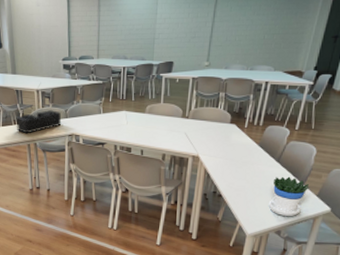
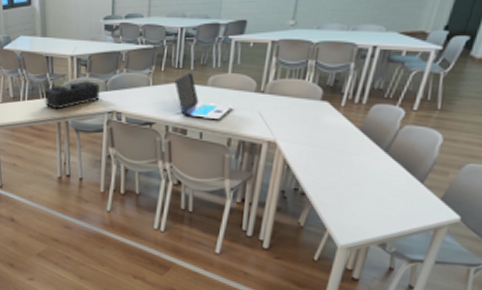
laptop: none [120,102,165,140] -> present [174,71,232,120]
flowerpot: present [268,176,309,217] -> none [370,172,429,226]

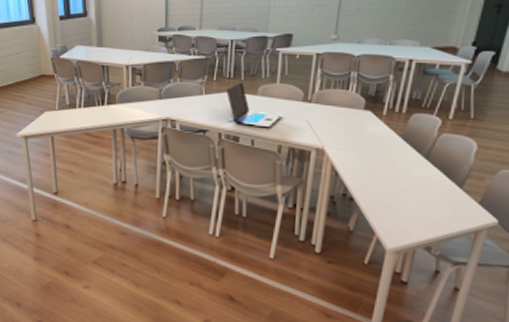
desk organizer: present [44,81,100,110] -> none [100,89,155,117]

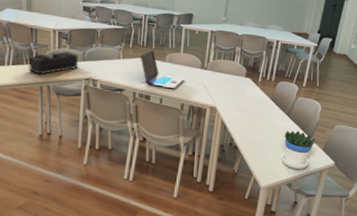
desk organizer: none [100,89,155,117] -> present [28,51,79,75]
flowerpot: none [414,177,467,230] -> present [280,130,315,170]

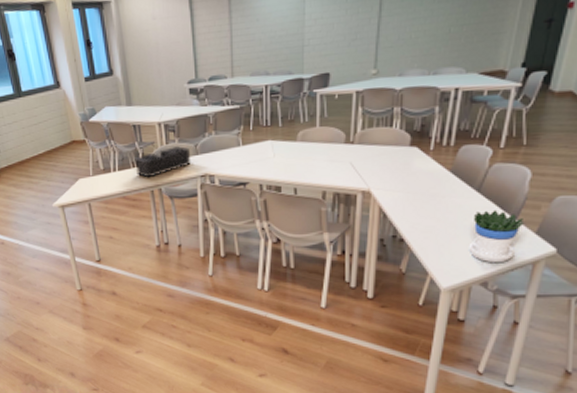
laptop: present [140,49,184,89] -> none [264,128,323,175]

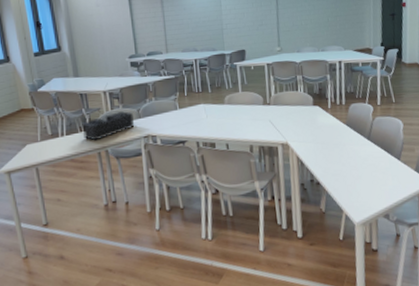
flowerpot: present [468,210,523,263] -> none [369,153,405,198]

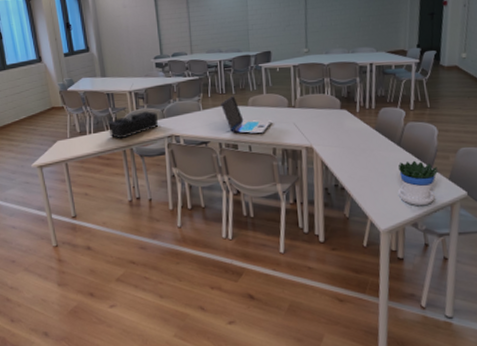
laptop: none [197,93,248,132] -> present [221,95,271,134]
flowerpot: none [369,153,405,198] -> present [397,160,438,206]

